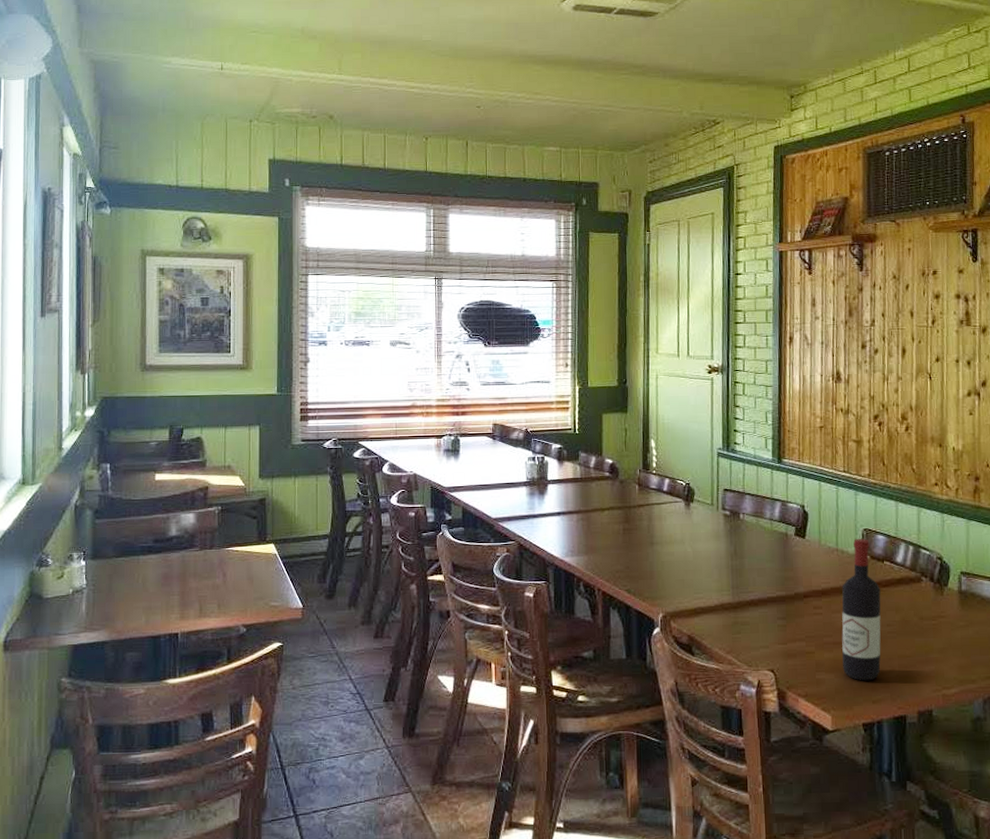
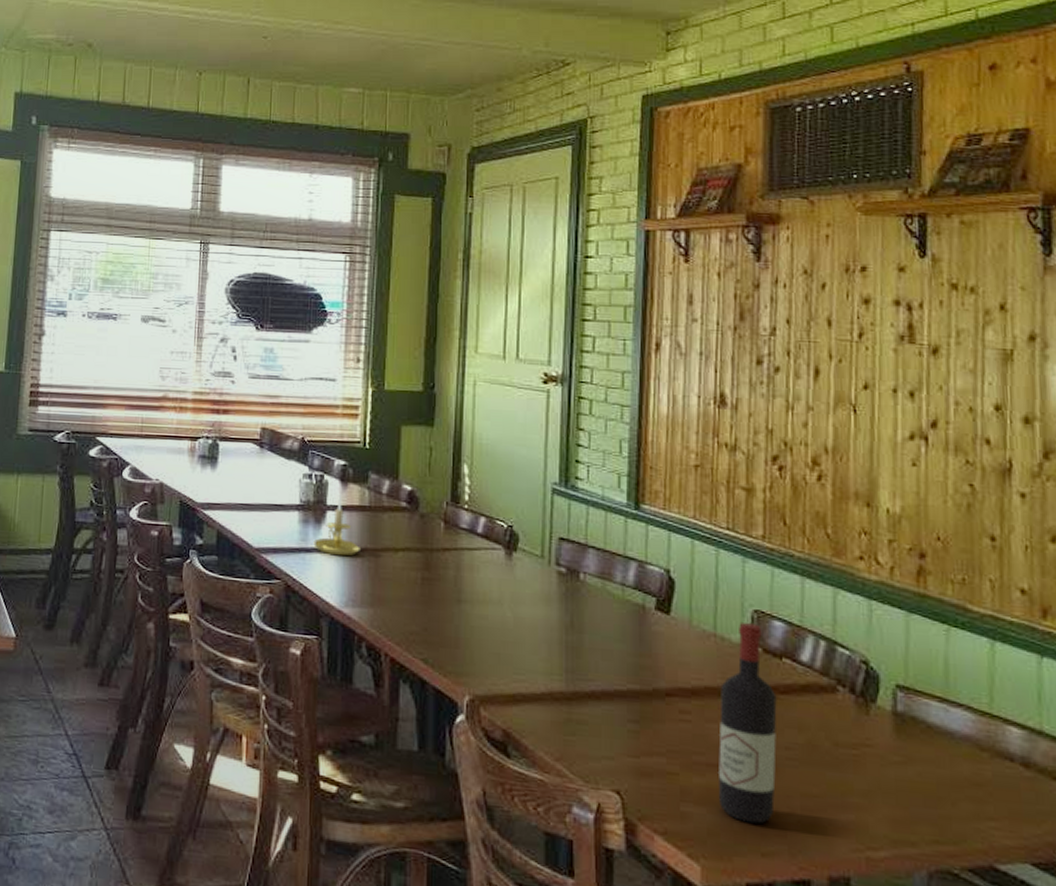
candle holder: none [539,471,575,518] -> present [313,495,360,557]

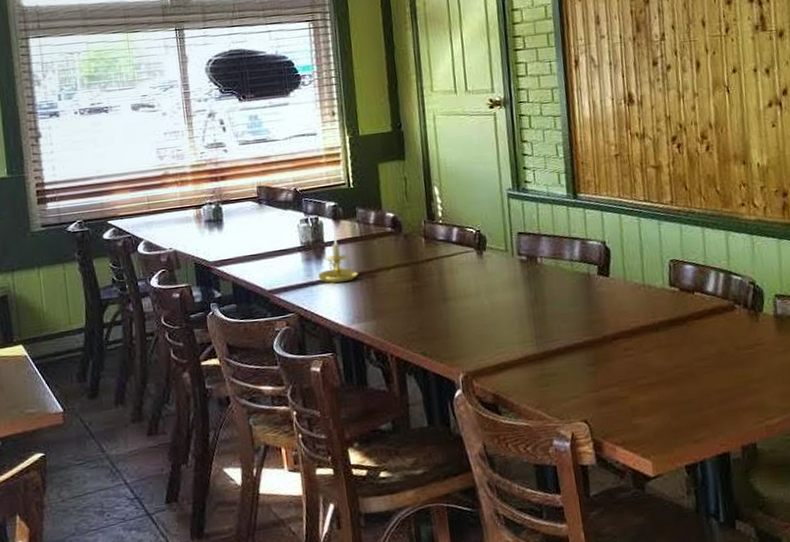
wine bottle: present [718,623,777,824] -> none [652,270,700,421]

